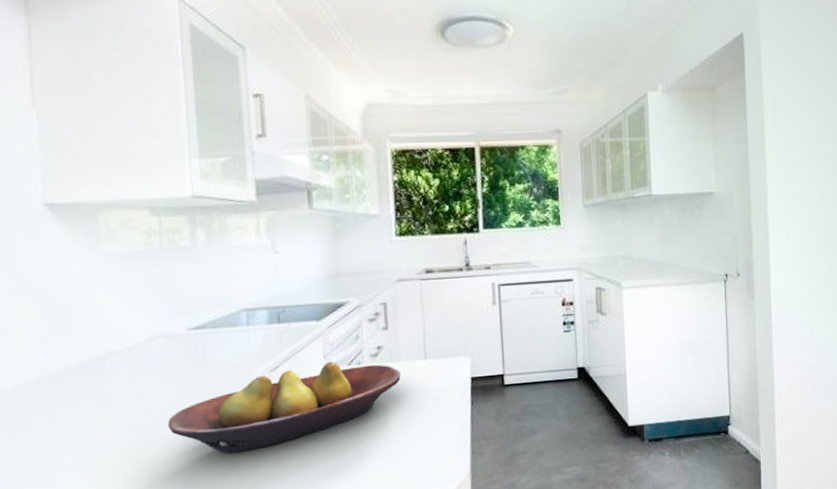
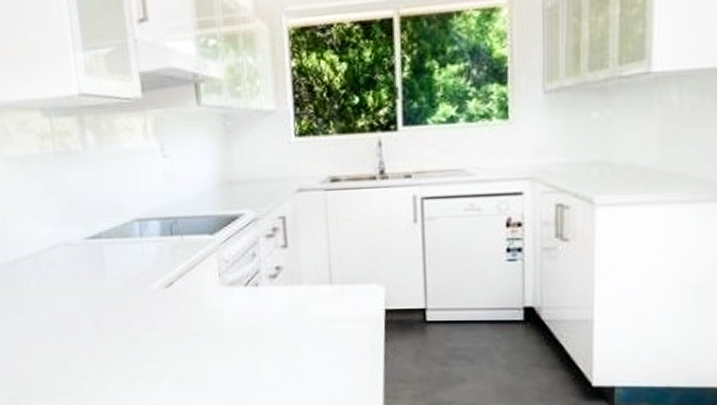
fruit bowl: present [168,361,401,454] -> none [74,280,303,367]

